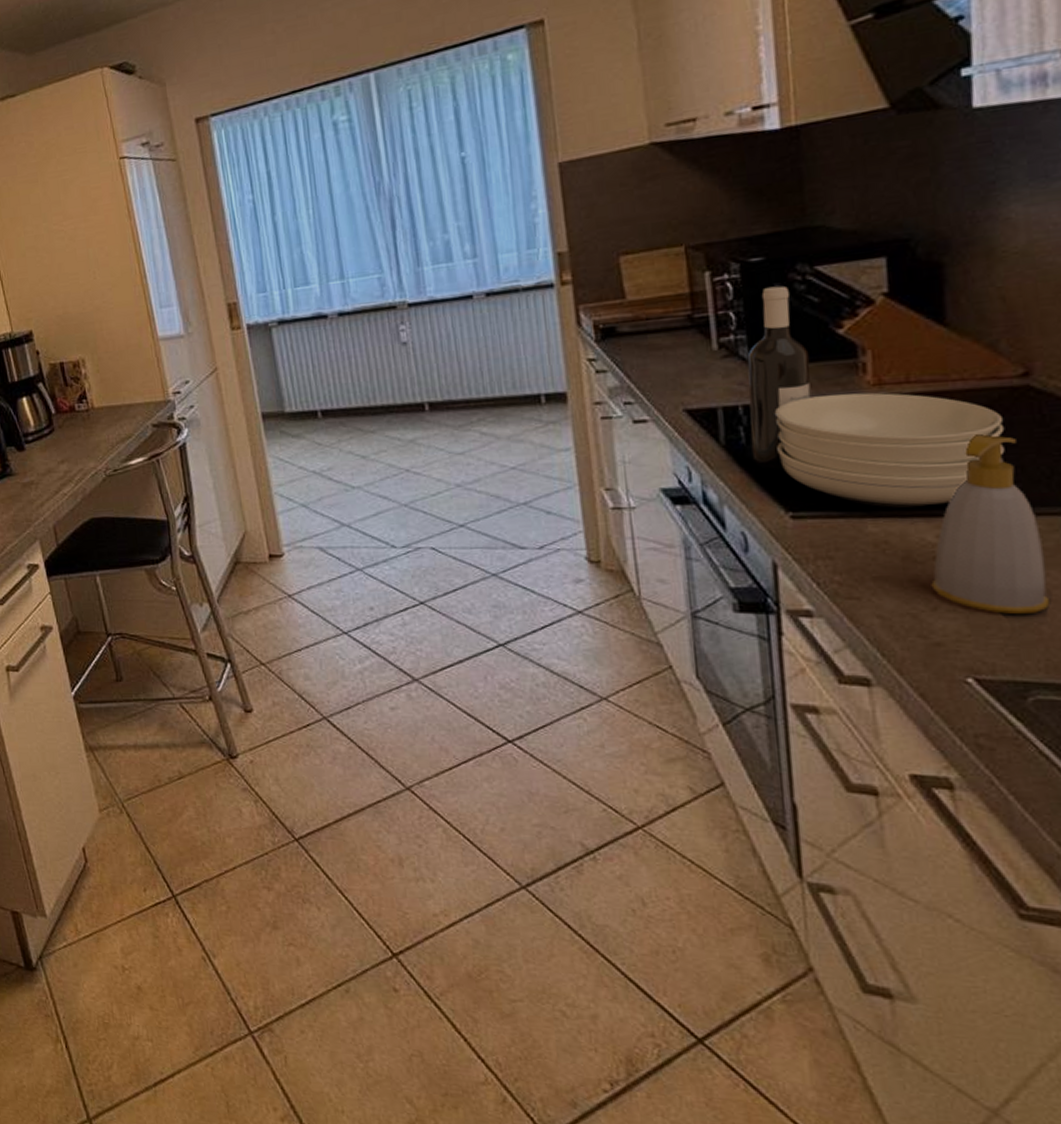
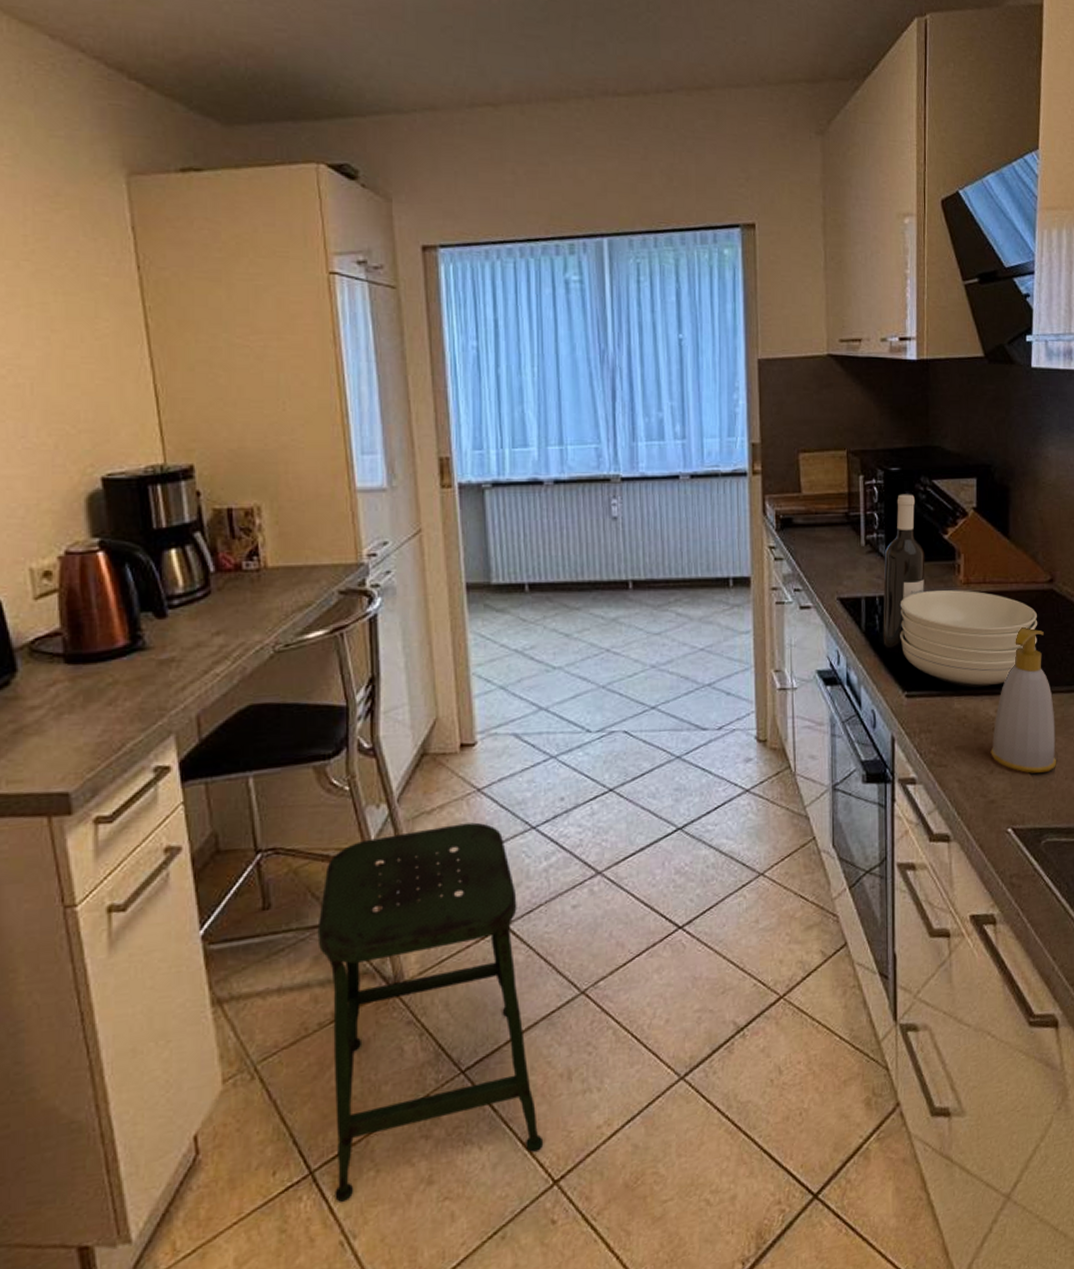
stool: none [160,624,380,925] -> present [317,822,544,1202]

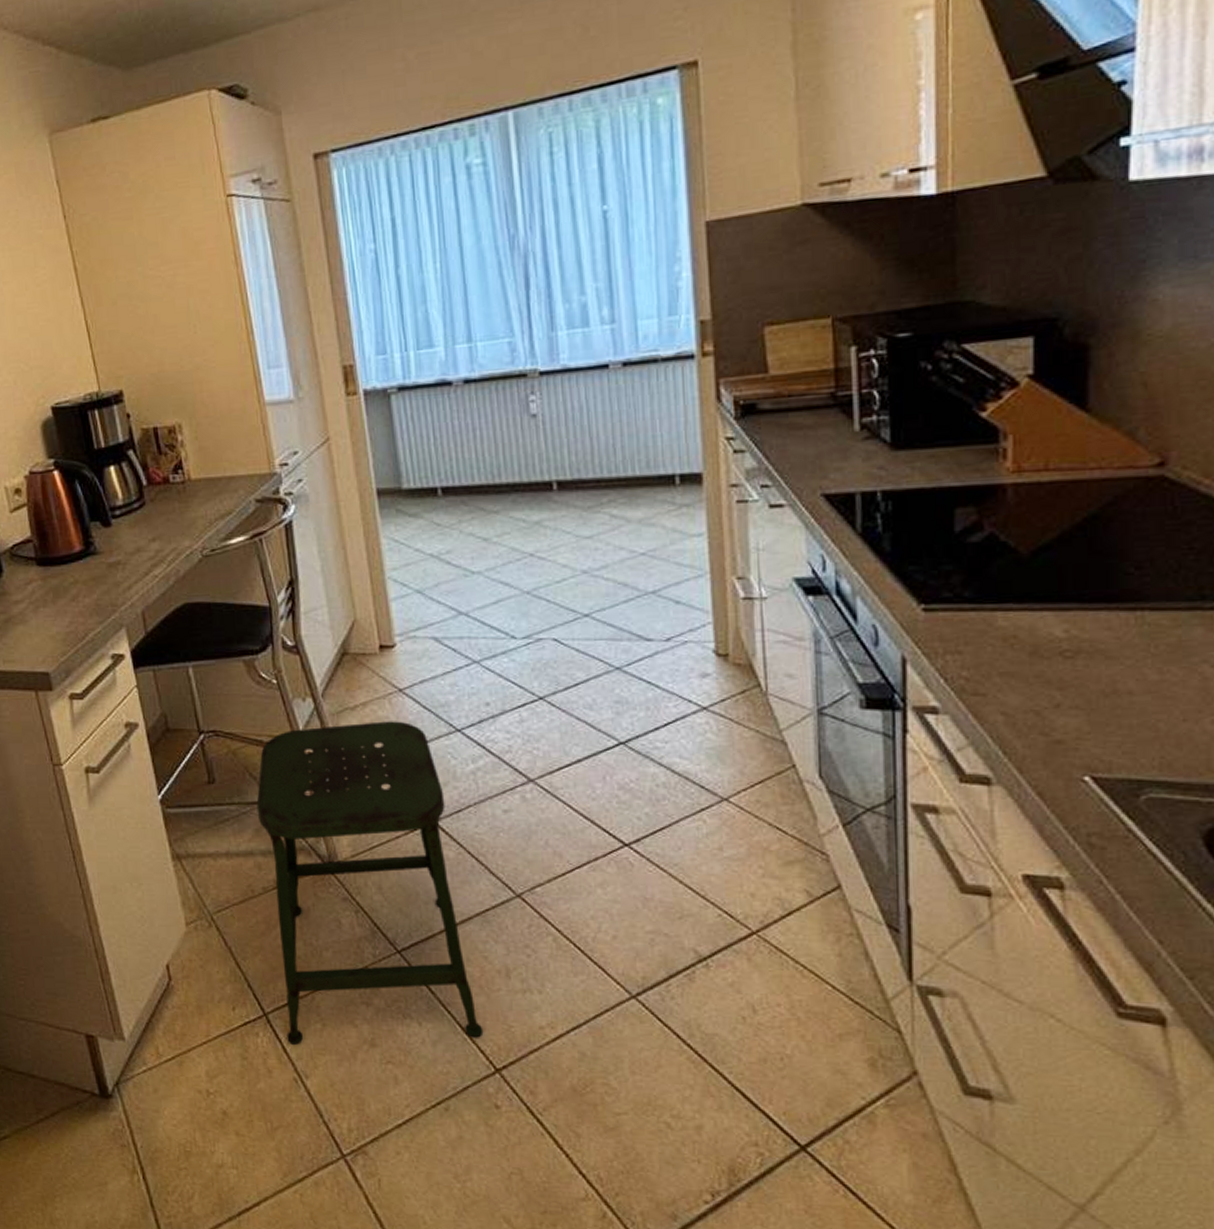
wine bottle: present [882,494,925,656] -> none [886,364,951,562]
bowl: present [899,589,1038,688] -> none [912,480,1137,601]
soap bottle: present [990,627,1057,774] -> none [1056,526,1169,712]

